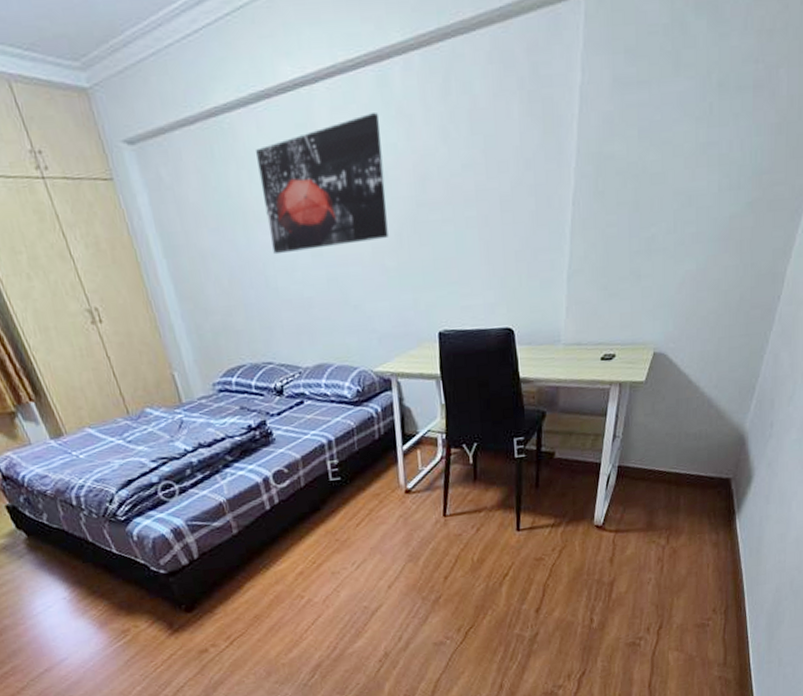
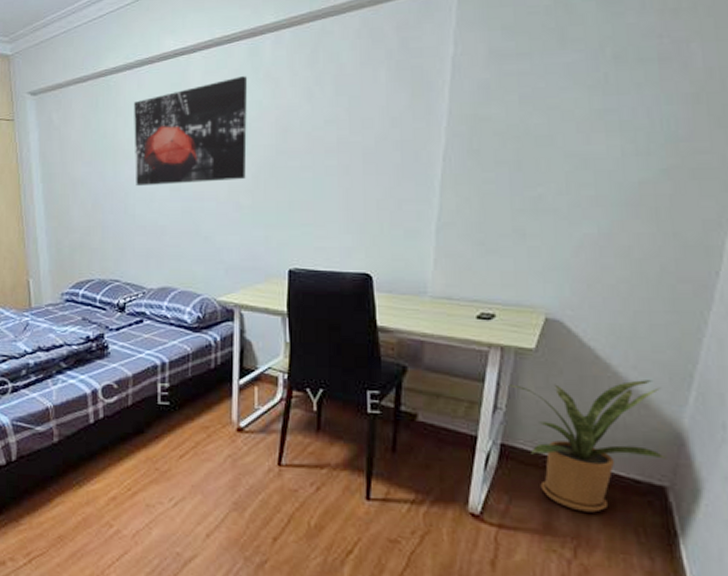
house plant: none [625,396,732,509] -> present [509,380,665,513]

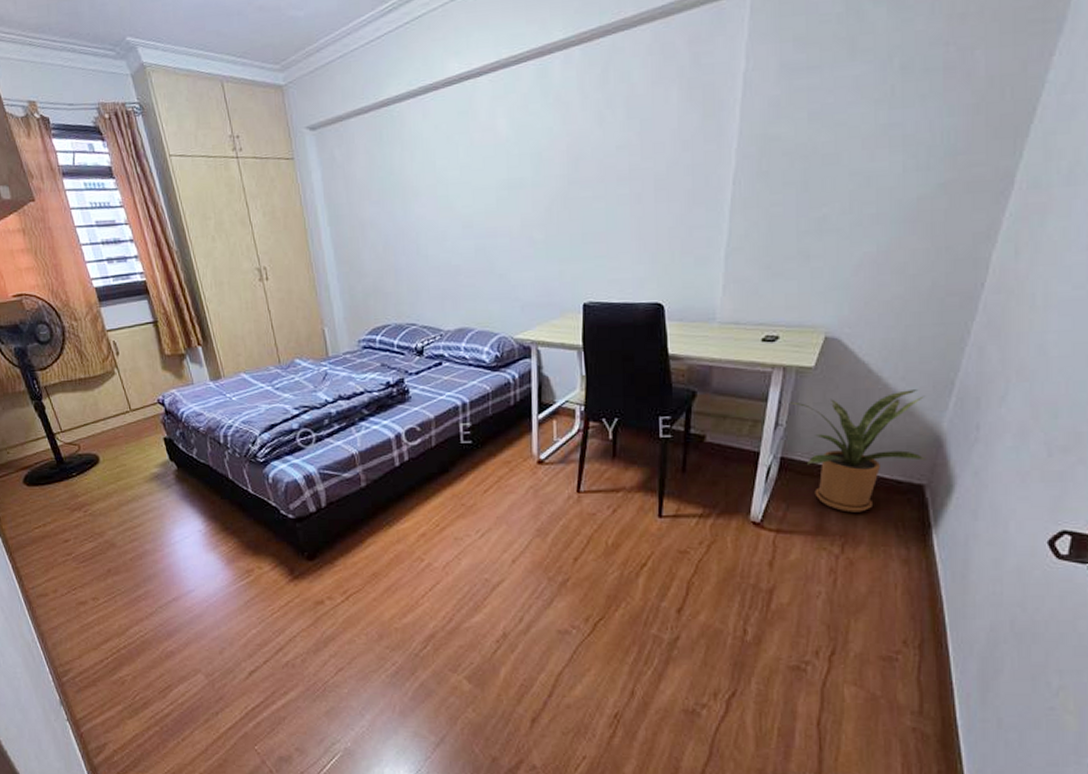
wall art: present [134,76,248,187] -> none [420,101,539,225]

